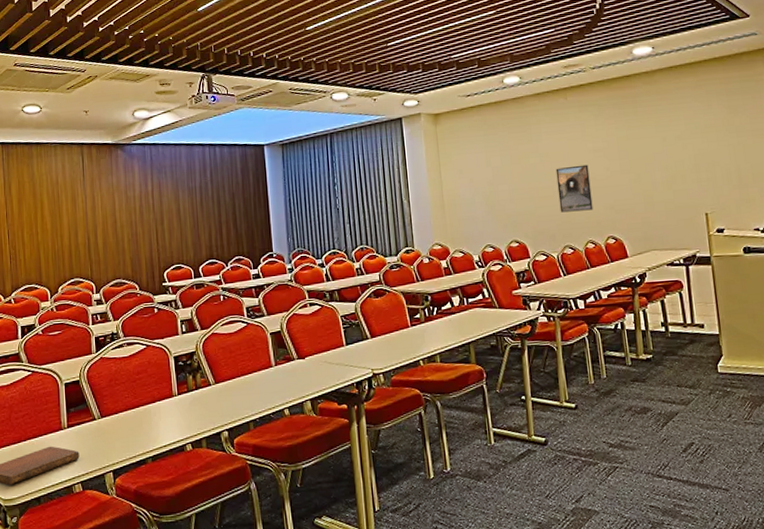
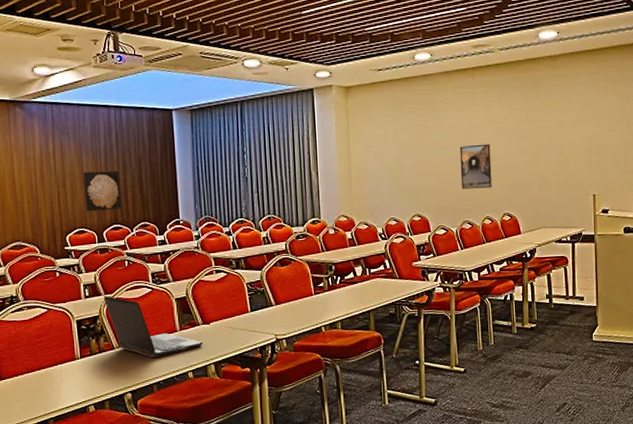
wall art: none [179,206,217,248] -> present [82,170,122,212]
laptop computer: none [199,331,298,395] -> present [103,296,203,359]

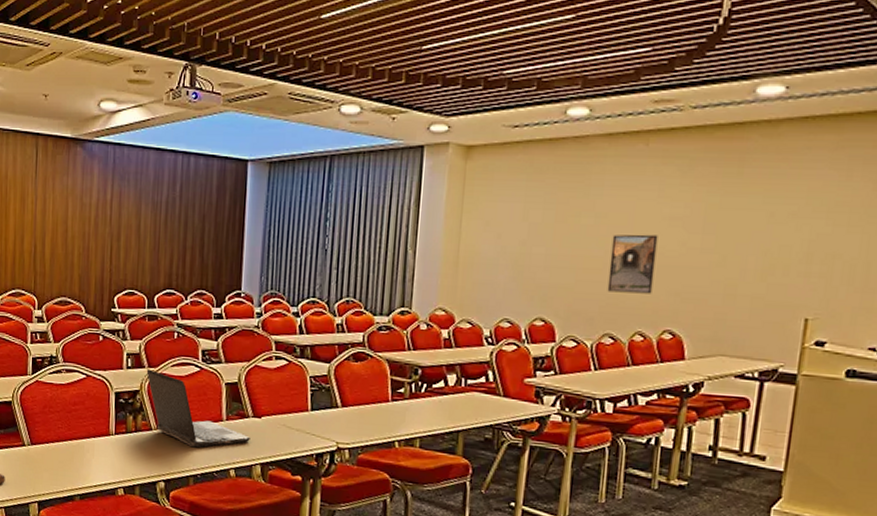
wall art: present [82,170,122,212] -> none [138,226,180,273]

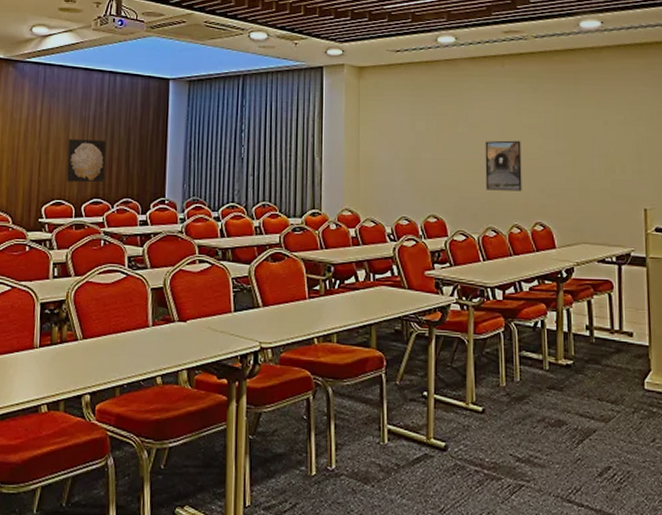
wall art: none [138,226,180,273] -> present [66,139,106,183]
laptop computer: present [146,369,250,448] -> none [72,278,176,357]

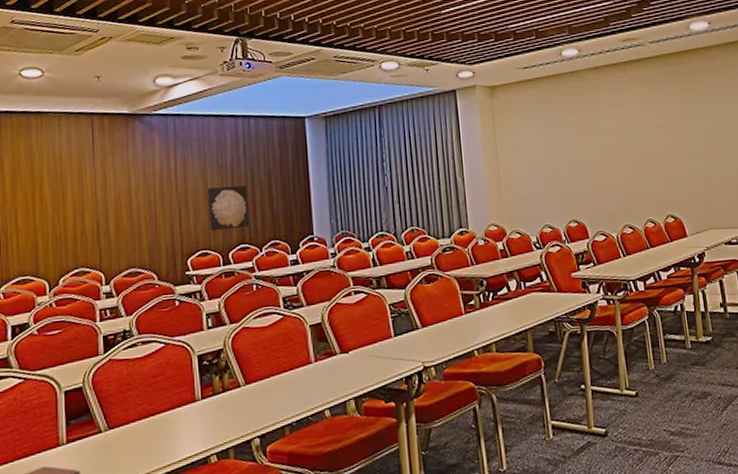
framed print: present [485,140,522,191] -> none [615,141,653,191]

